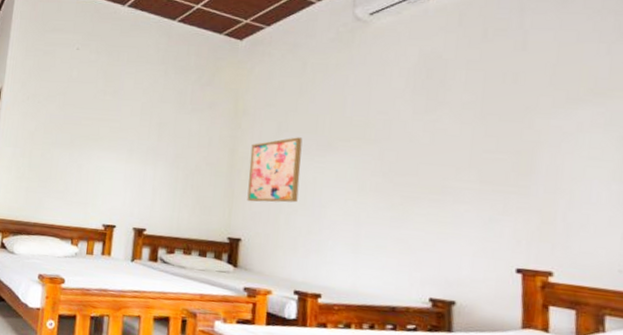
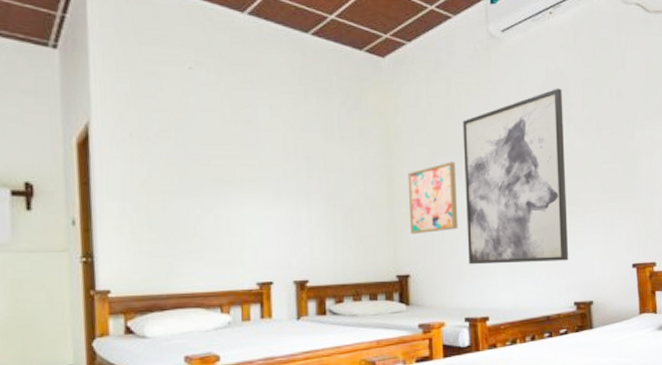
wall art: none [305,70,438,252] -> present [462,88,569,265]

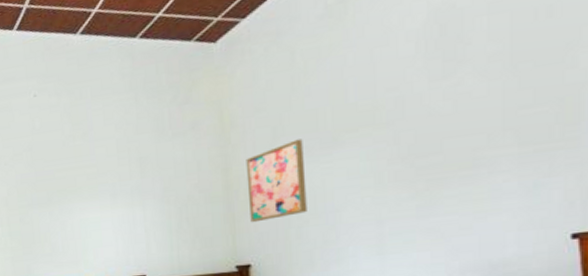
wall art: present [462,88,569,265] -> none [311,24,464,250]

